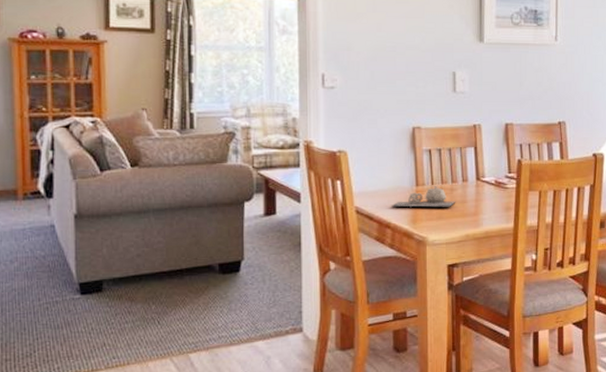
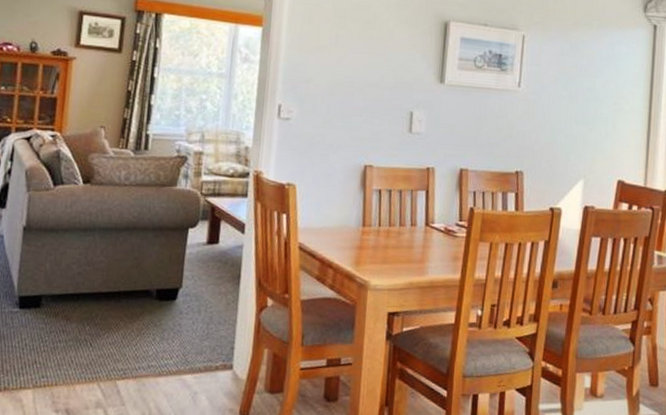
teapot: present [391,185,456,207] -> none [336,227,402,251]

